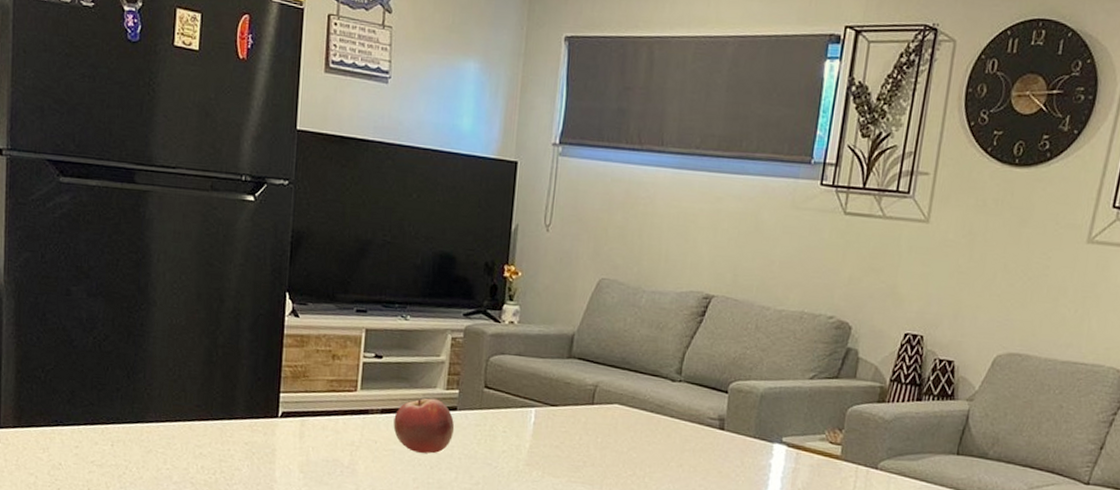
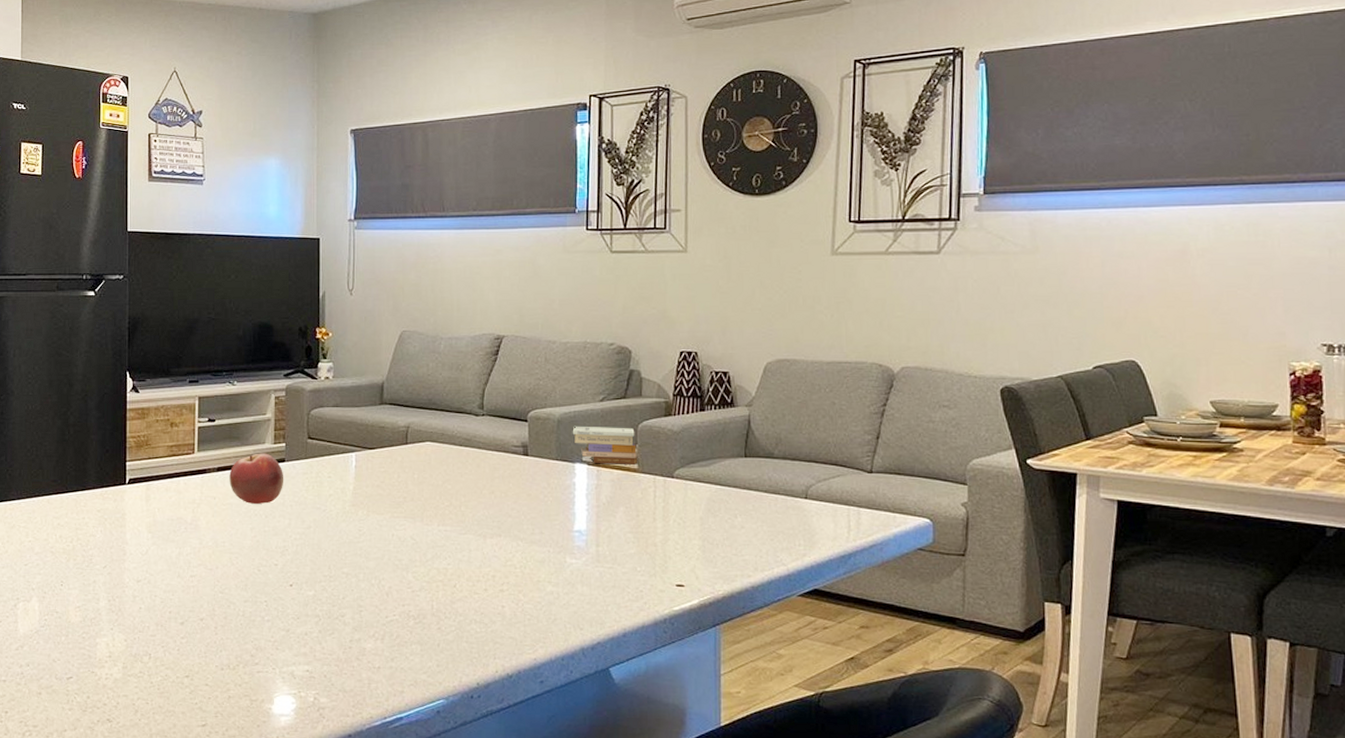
books: none [775,403,843,451] -> present [572,426,638,464]

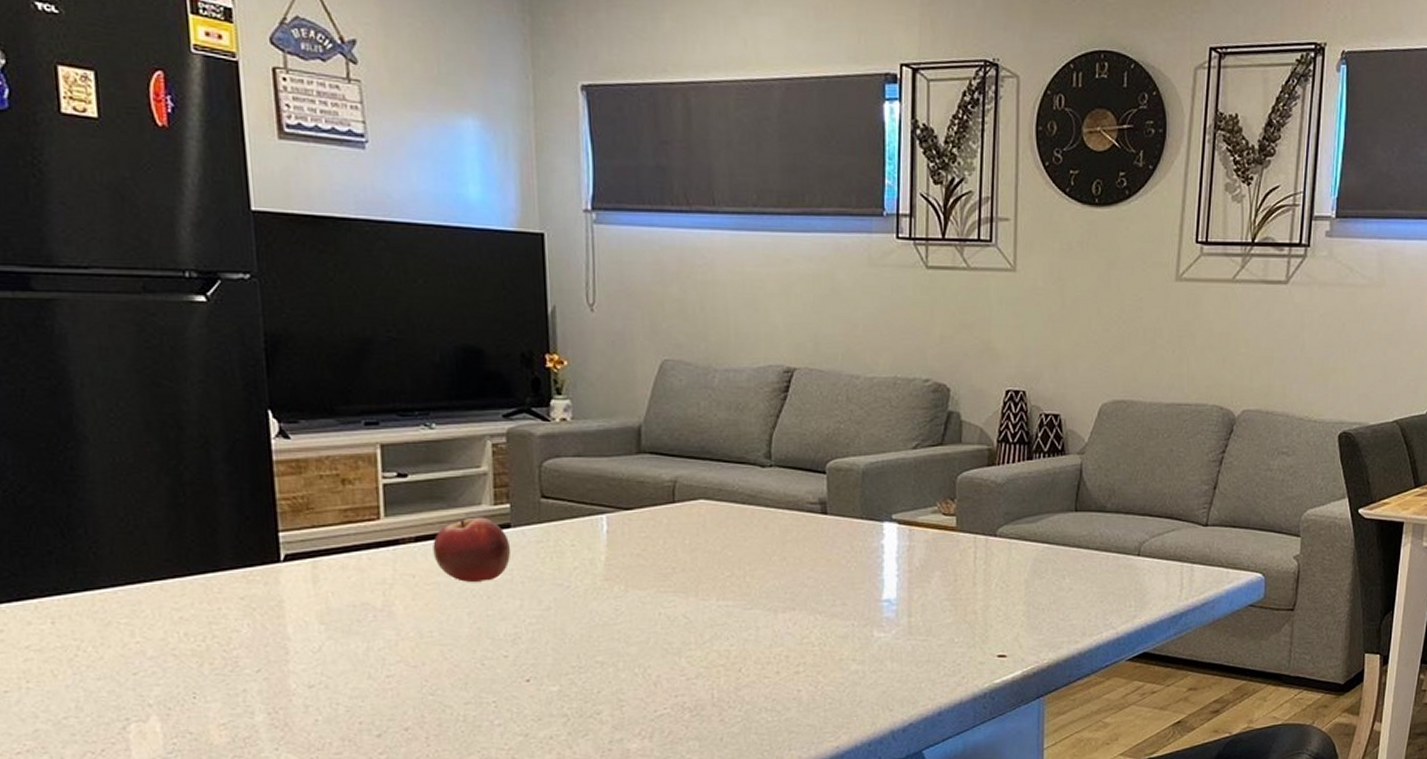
books: present [572,426,638,464] -> none [880,478,957,523]

